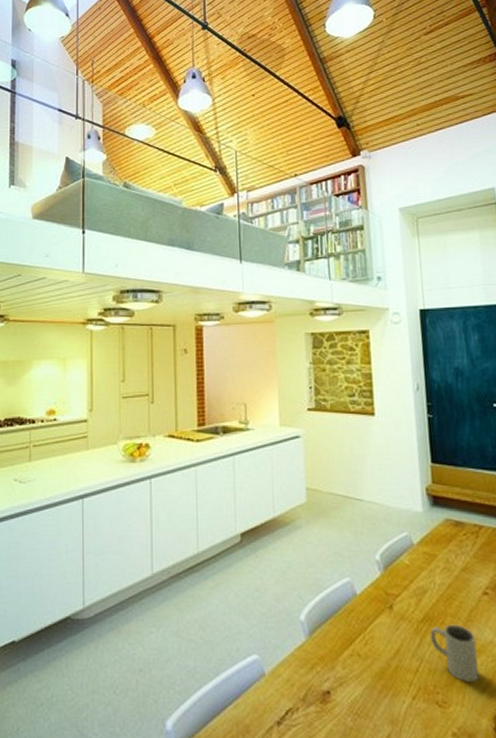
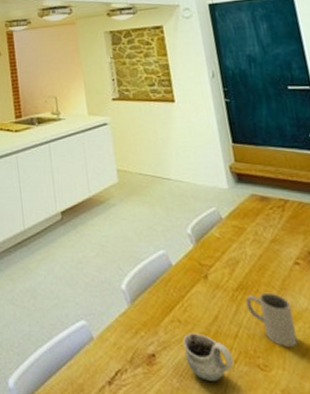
mug: none [361,668,412,719] -> present [183,333,234,381]

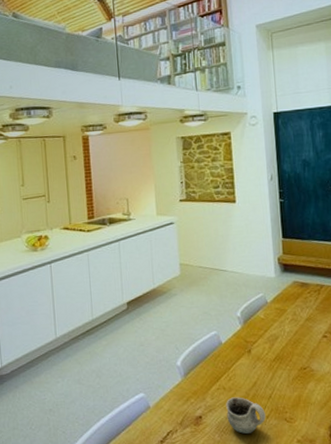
mug: present [245,292,299,347] -> none [280,361,319,403]

